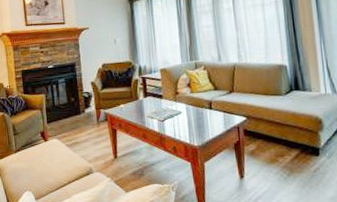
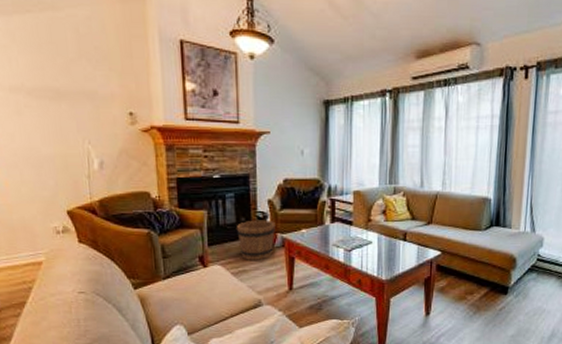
bucket: none [68,99,99,134] -> present [237,220,275,260]

